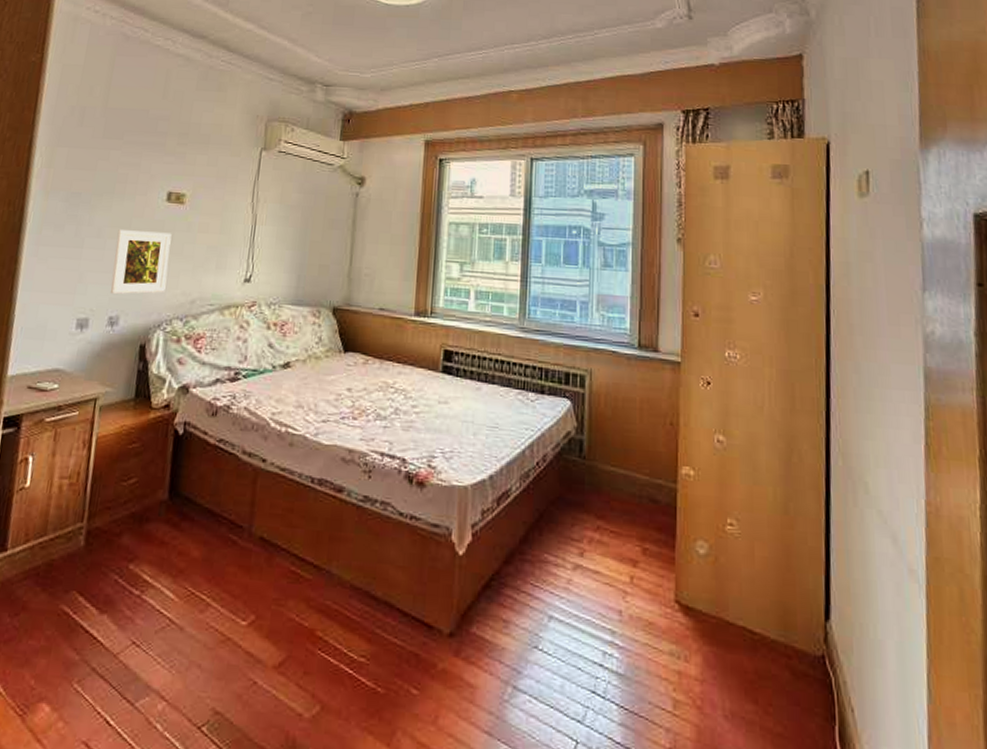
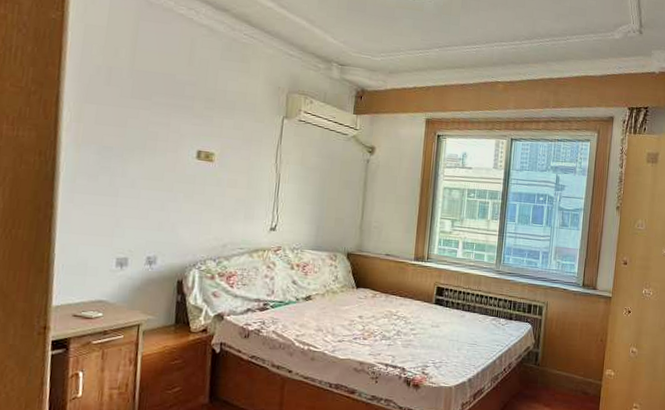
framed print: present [110,230,172,295] -> none [146,182,203,238]

